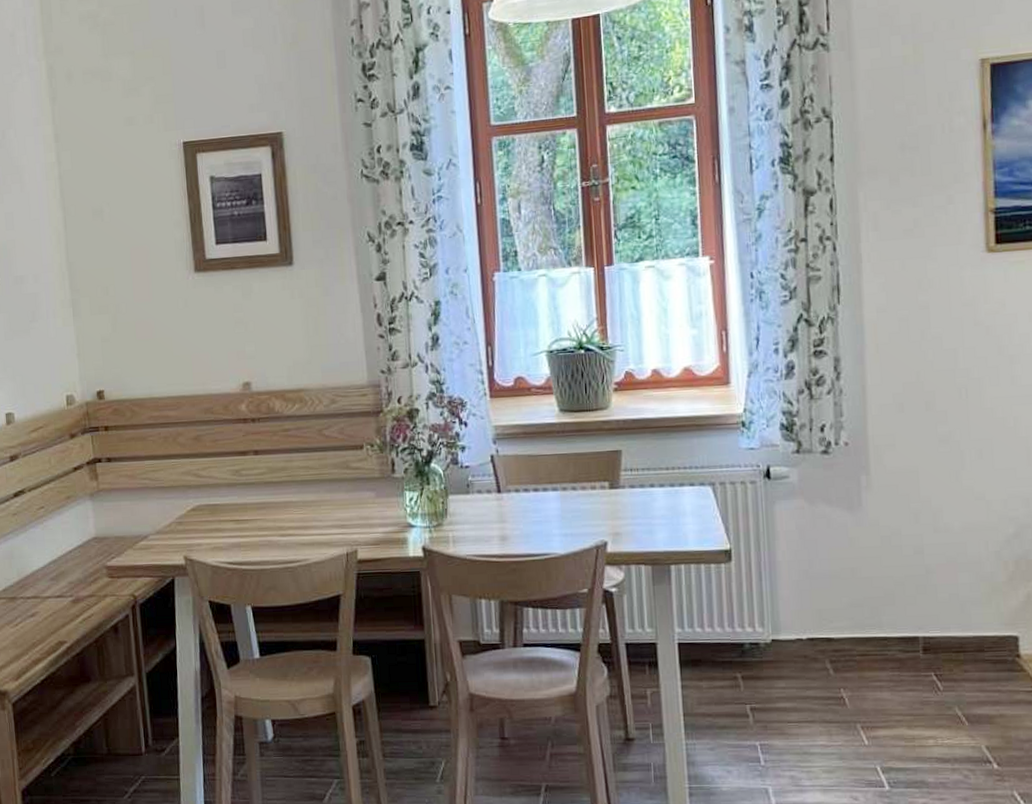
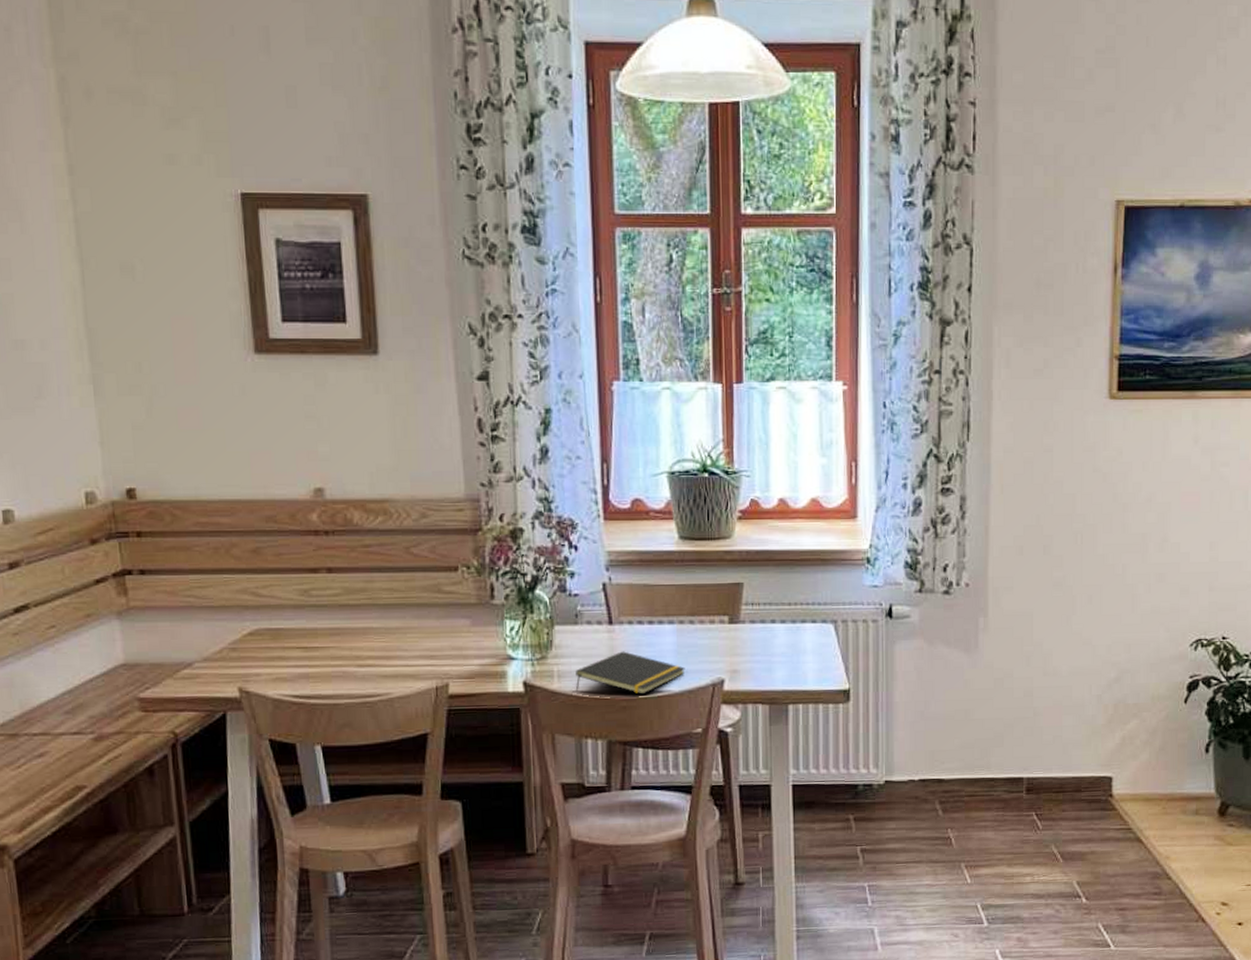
notepad: none [469,517,570,557] -> present [575,651,685,695]

